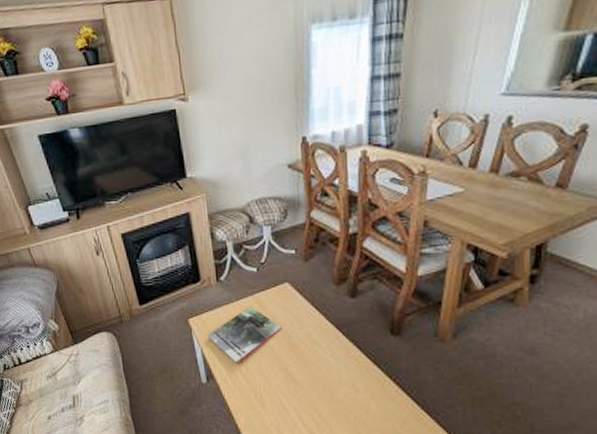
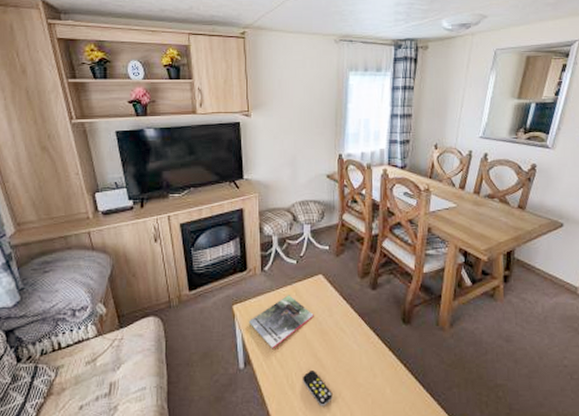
remote control: none [273,384,308,422] -> present [303,369,333,407]

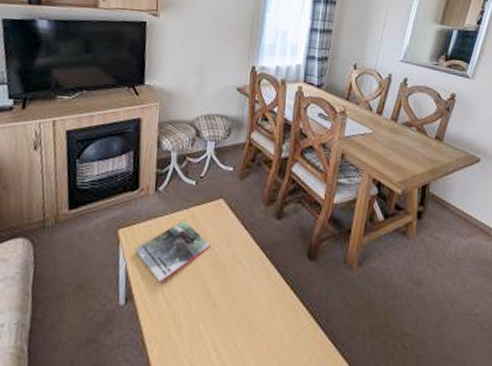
remote control: present [303,369,333,407] -> none [191,309,224,354]

